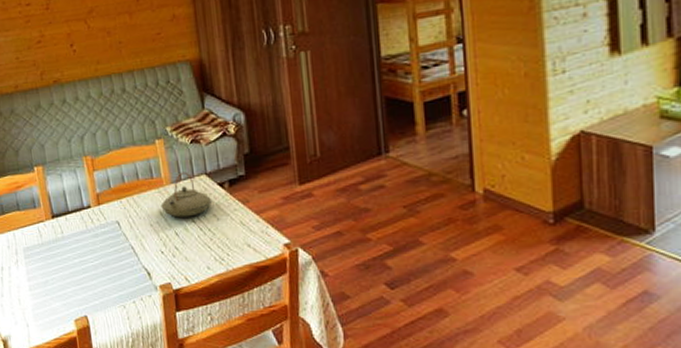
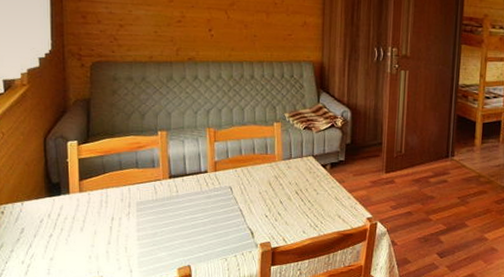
teapot: present [160,172,213,218] -> none [271,152,315,189]

